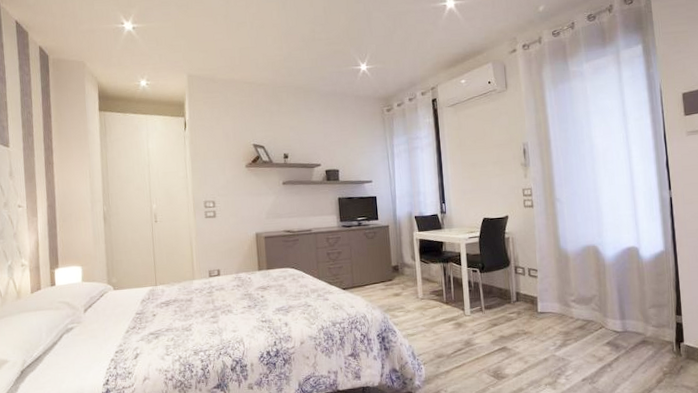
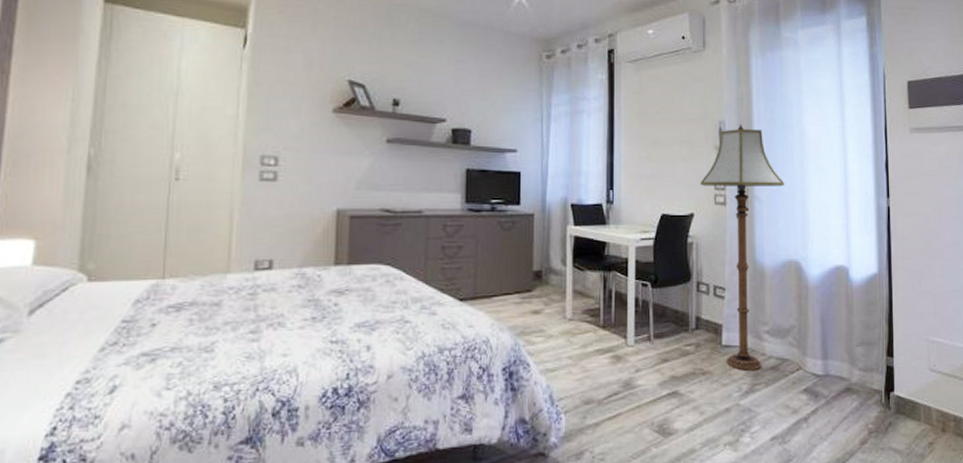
floor lamp: none [511,144,581,330] -> present [700,124,785,371]

